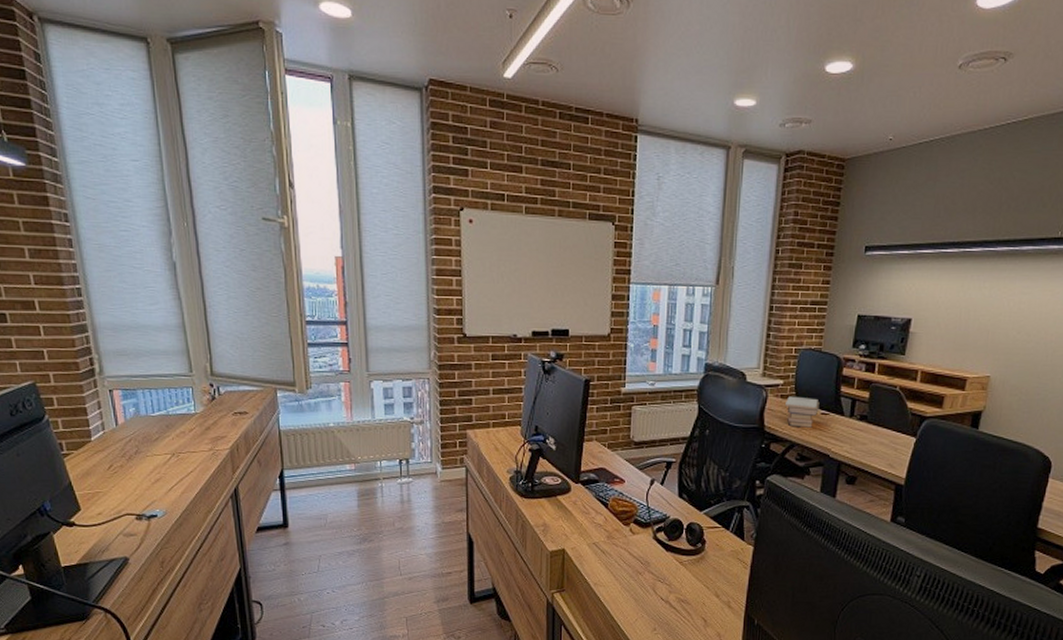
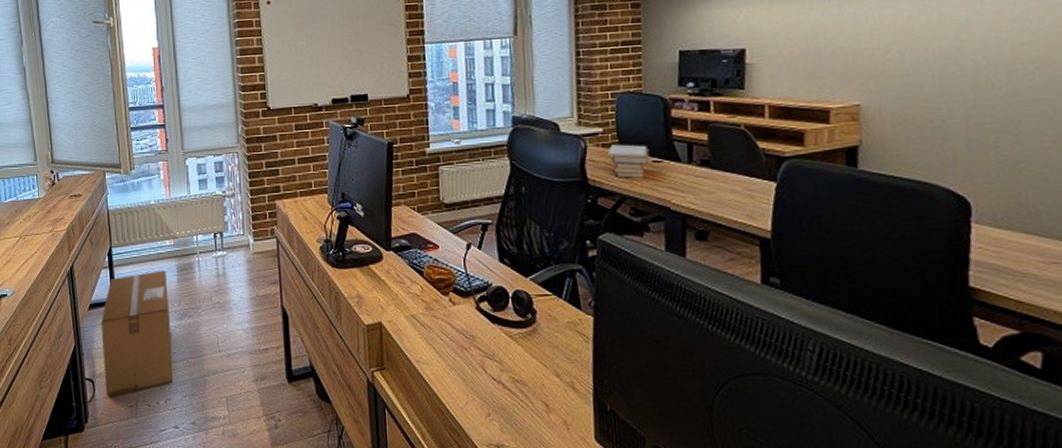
box: none [270,495,350,619] -> present [101,270,173,397]

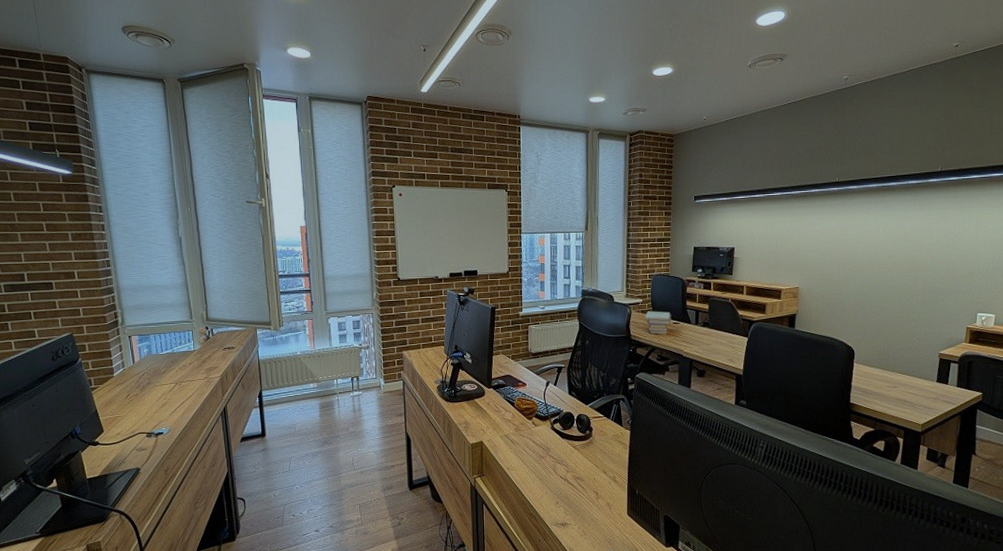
box: present [101,270,173,397] -> none [252,408,315,512]

